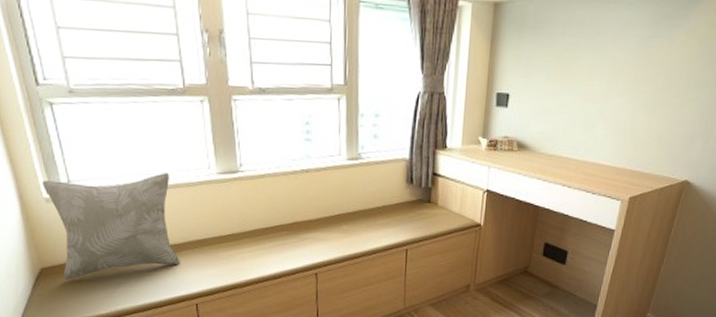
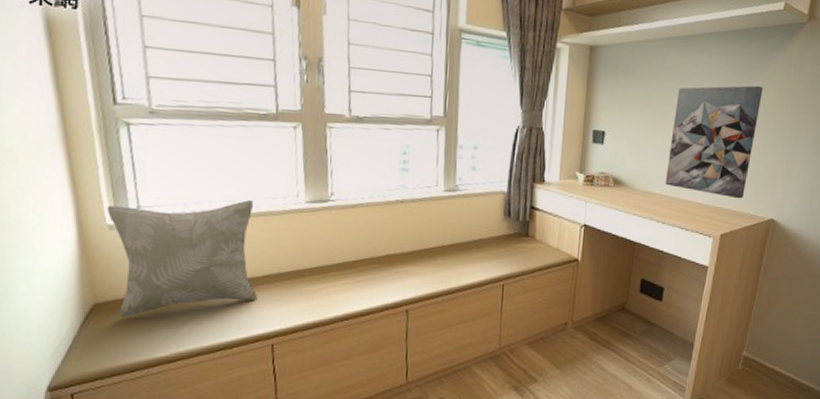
wall art: none [572,36,685,161] -> present [665,85,763,199]

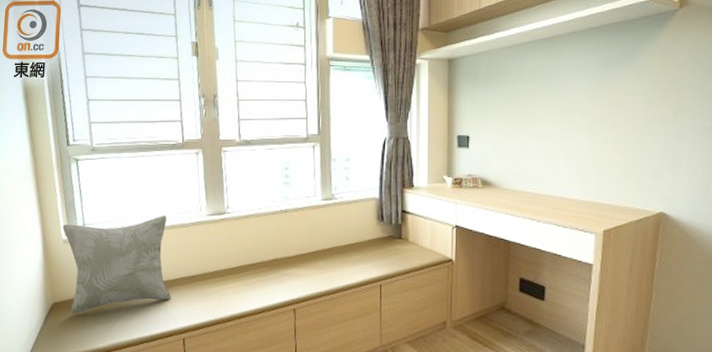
wall art: present [665,85,763,199] -> none [536,77,635,193]

